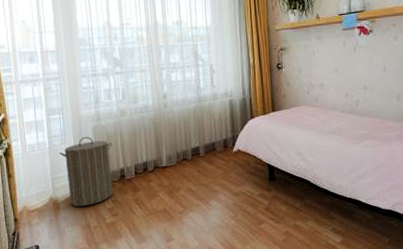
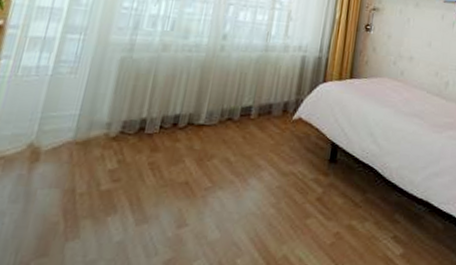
laundry hamper: present [59,136,113,206] -> none [57,68,141,162]

